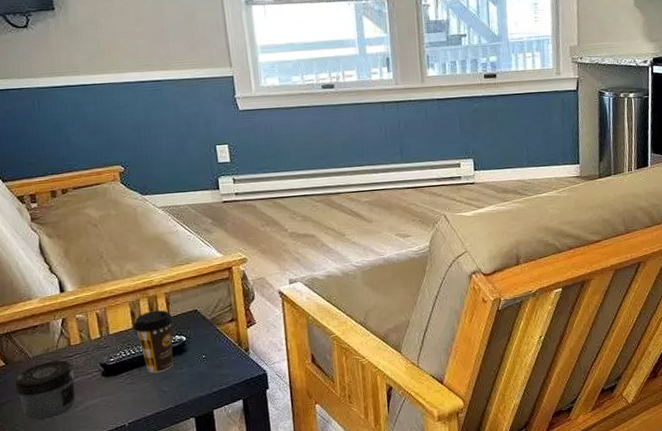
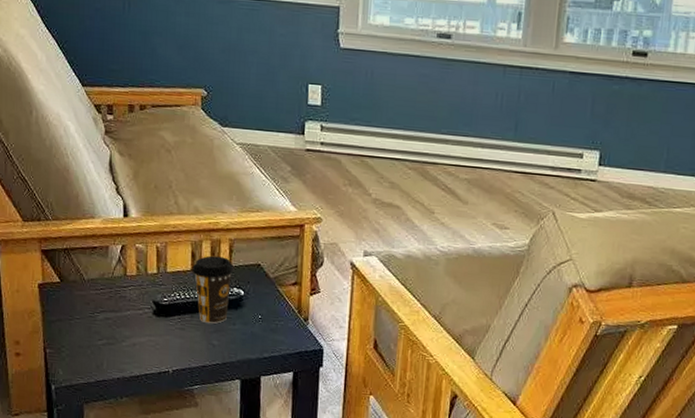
jar: present [14,360,76,420] -> none [66,287,127,346]

